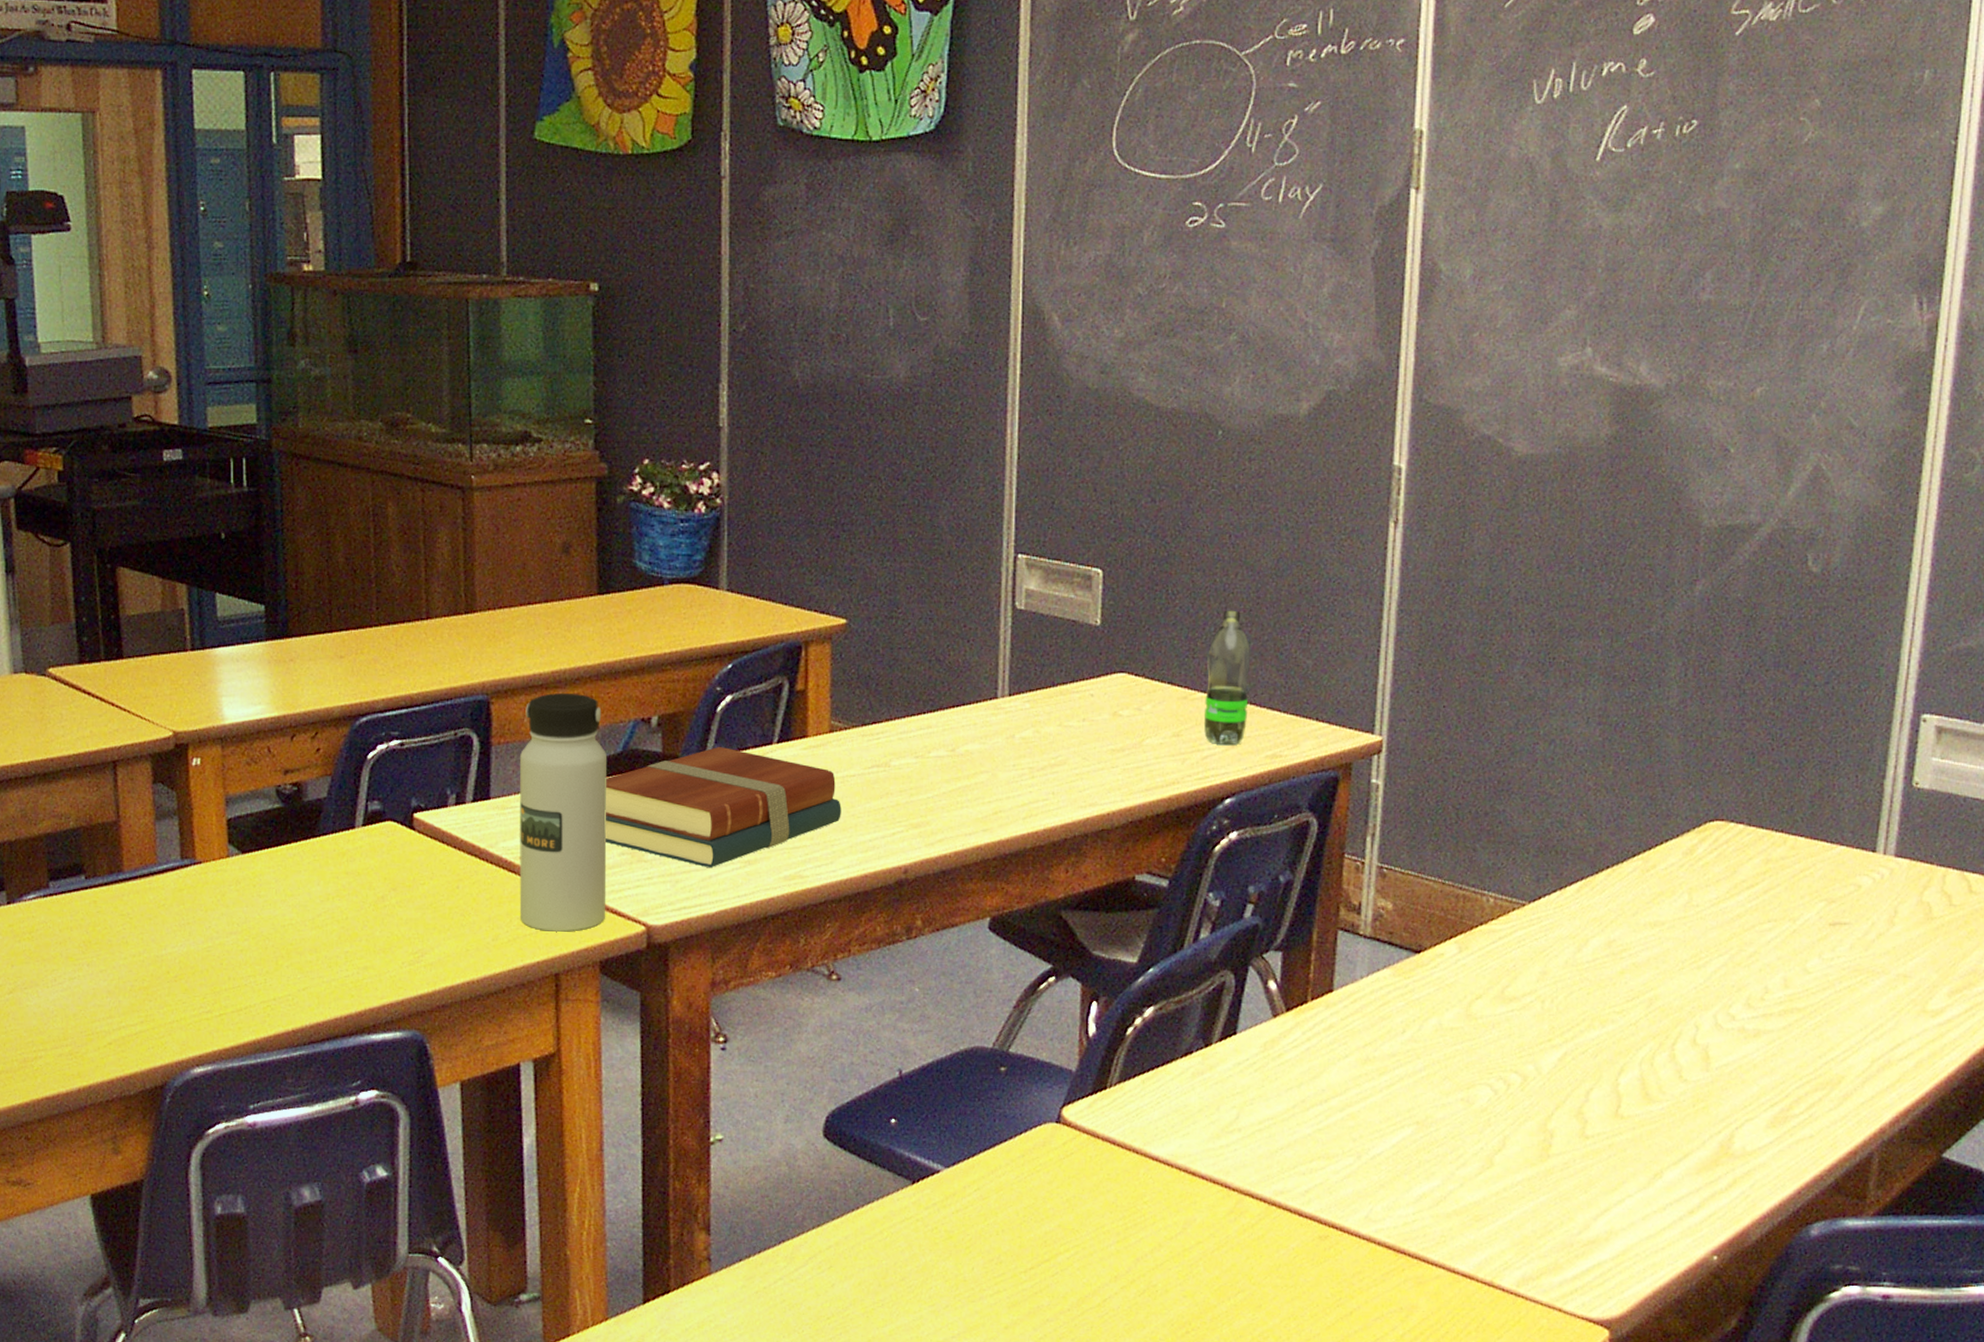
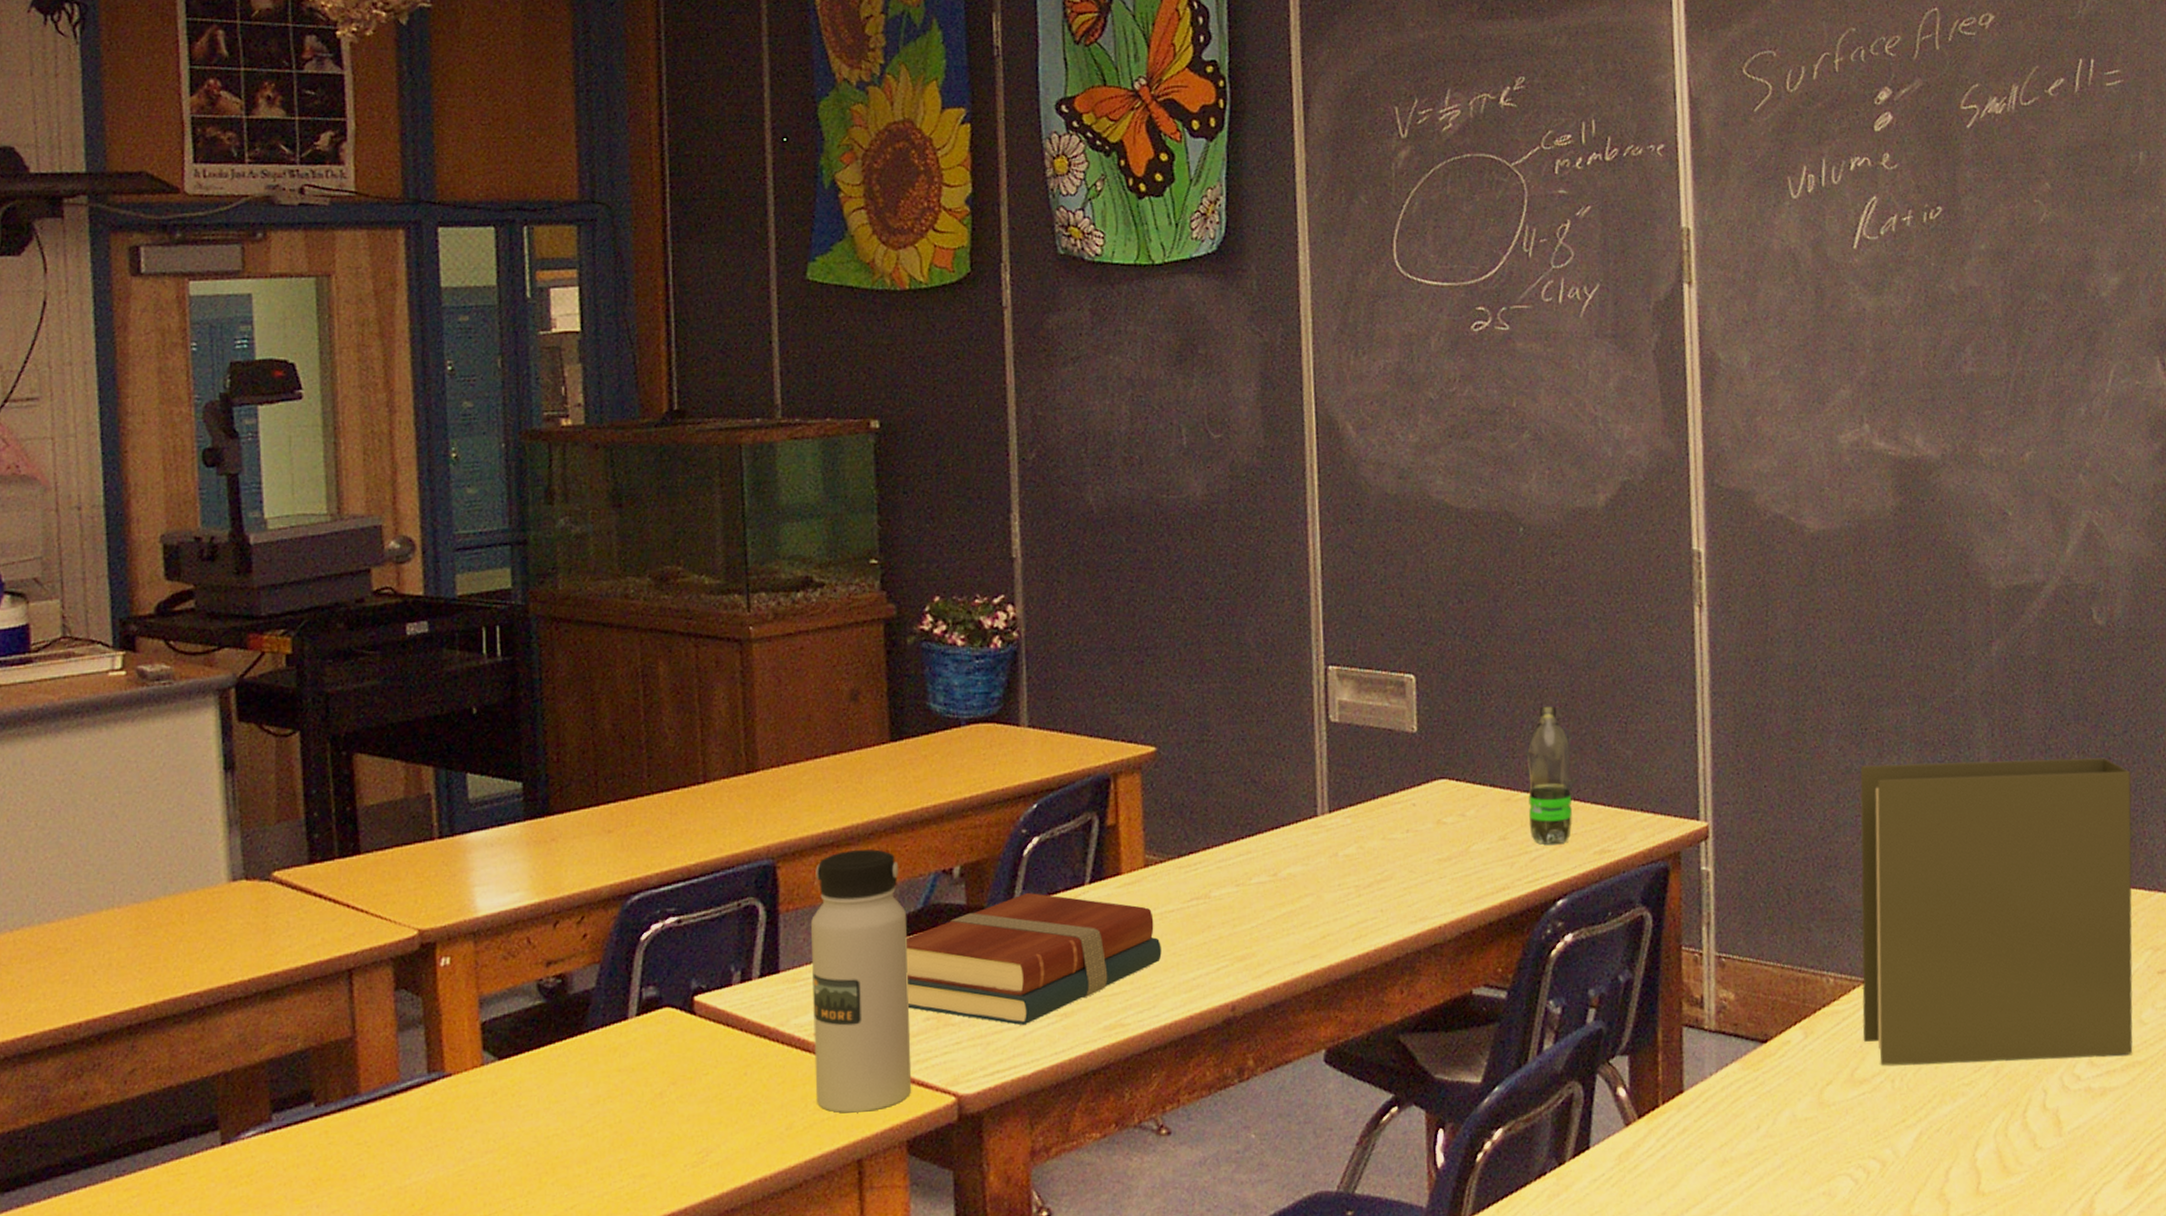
binder: none [1517,695,1828,1001] -> present [1860,757,2133,1065]

